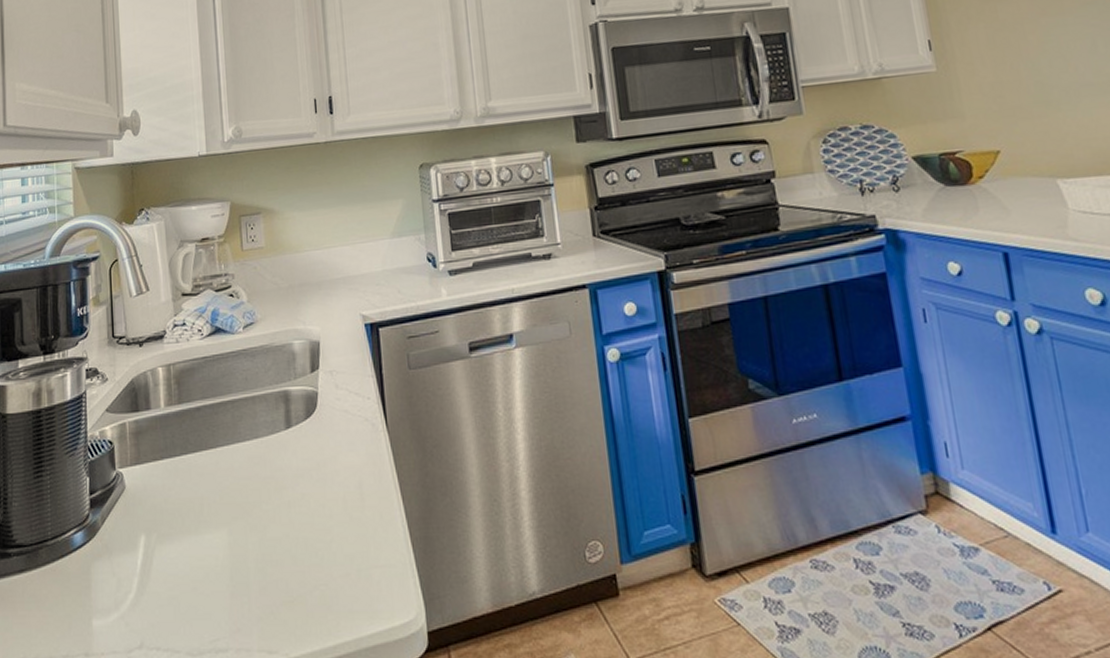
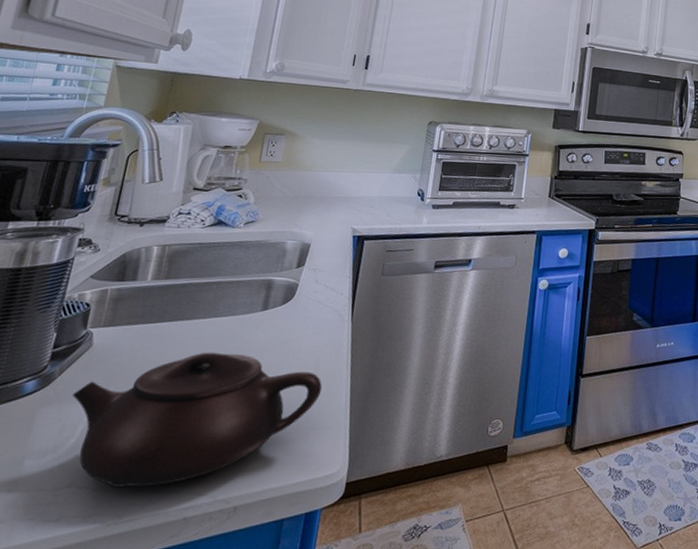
teapot: none [119,483,374,647] -> present [71,352,322,488]

